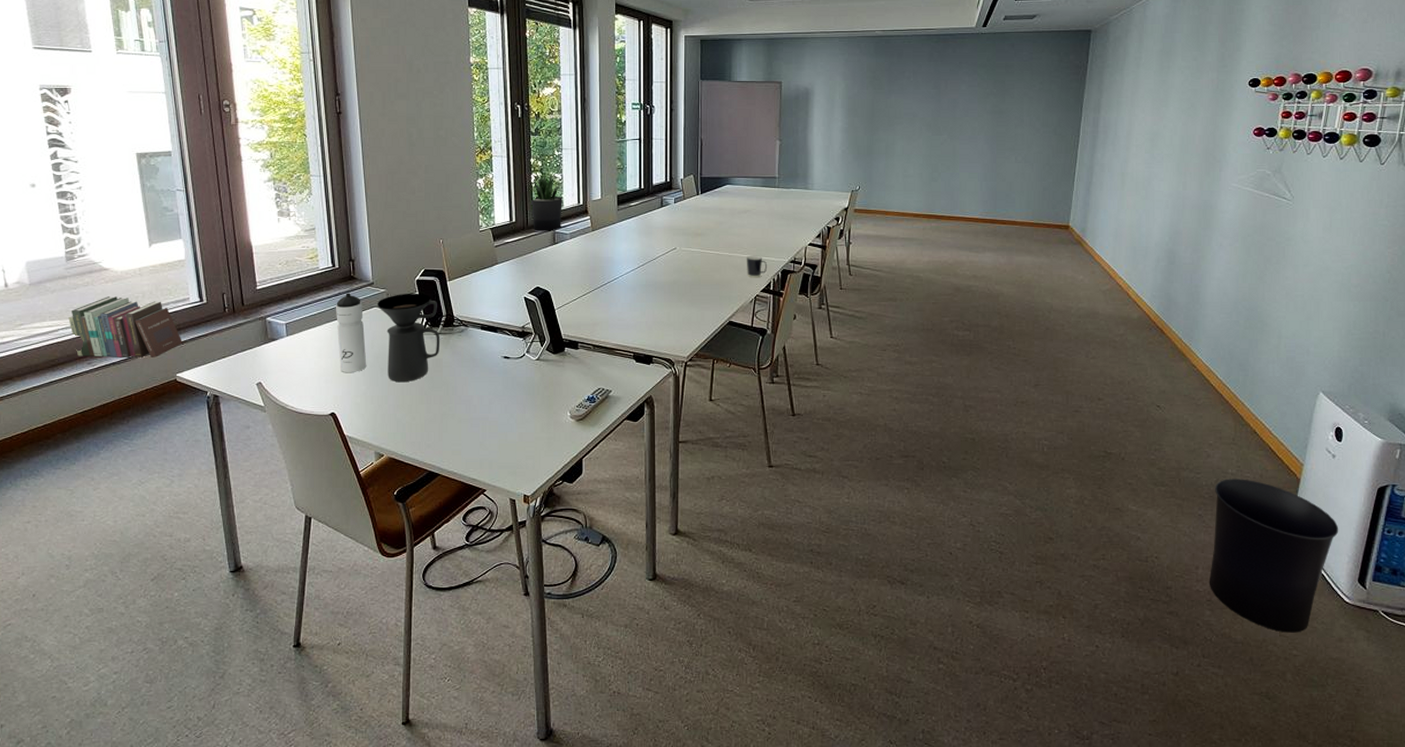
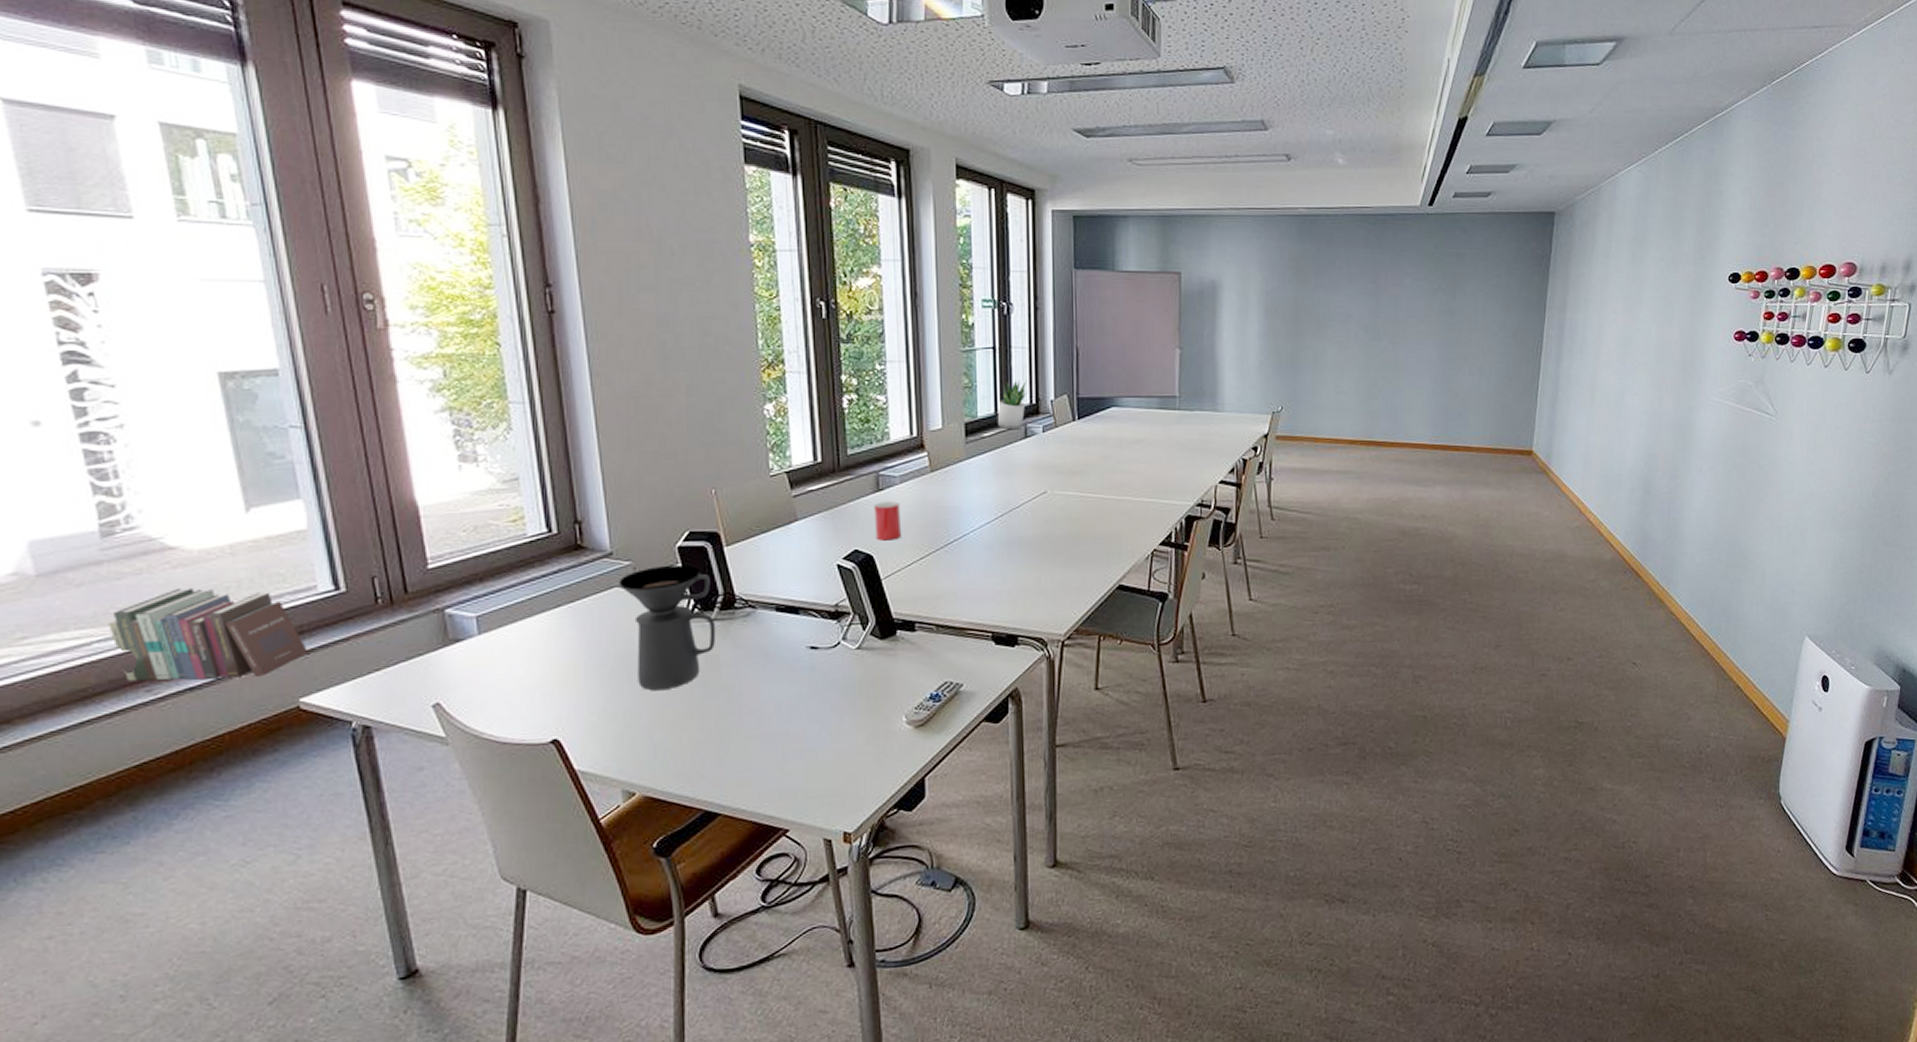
water bottle: present [335,293,367,373] -> none [553,568,606,683]
planter: present [529,171,562,231] -> none [841,393,888,474]
cup: none [551,252,571,281] -> present [874,501,902,541]
planter: none [641,164,664,201] -> present [997,381,1028,430]
mug: present [746,255,768,278] -> none [1139,498,1168,528]
waste bin: present [1209,479,1339,633] -> none [1691,742,1826,916]

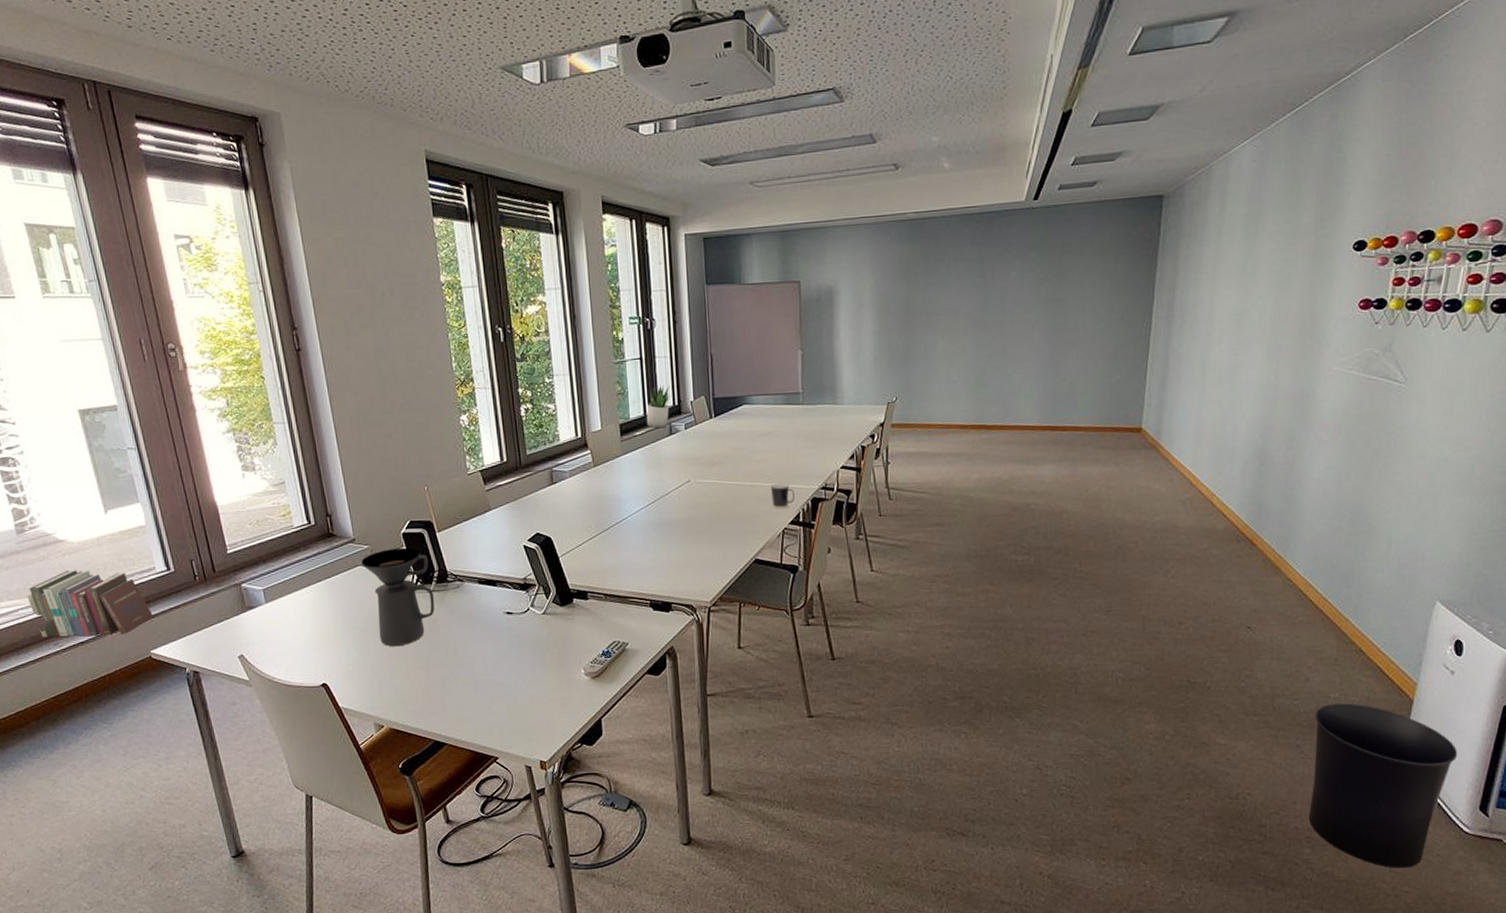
cup: present [874,501,902,541] -> none [550,492,574,525]
mug: none [1139,498,1168,528] -> present [770,483,796,509]
waste bin: none [1691,742,1826,916] -> present [1308,703,1458,868]

